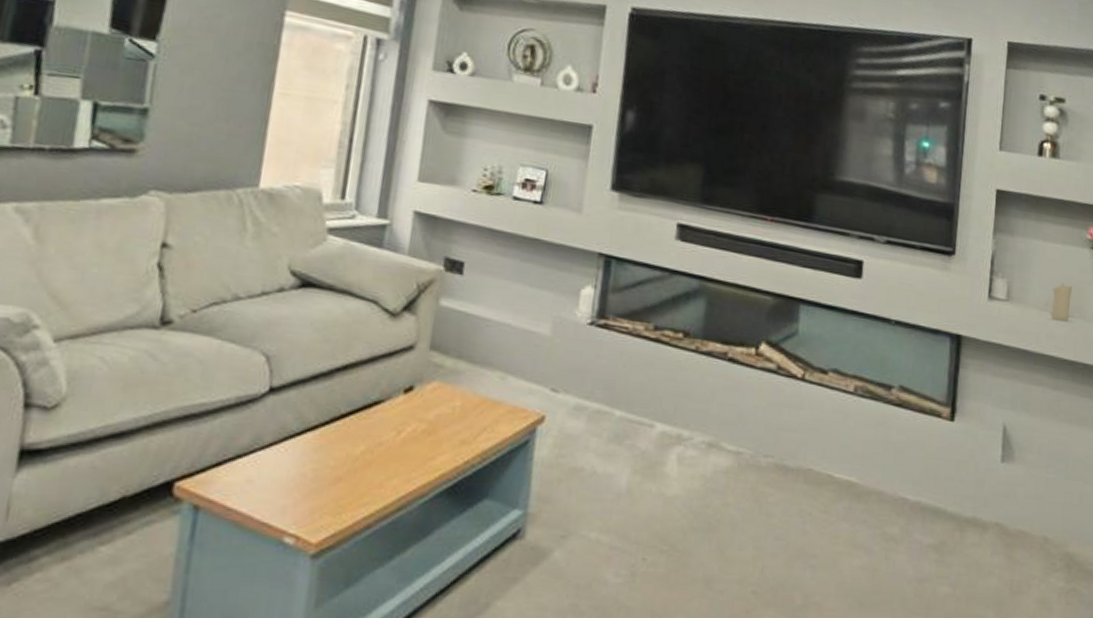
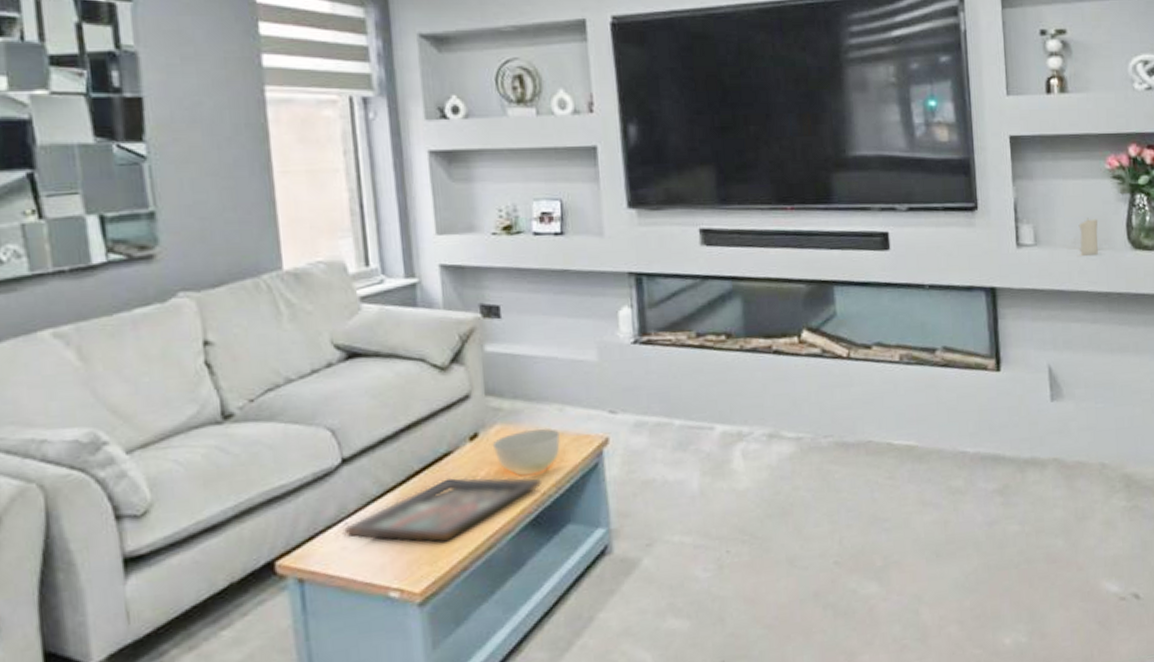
decorative tray: none [253,426,468,494] -> present [344,476,543,543]
bowl: none [425,393,496,444] -> present [492,429,560,478]

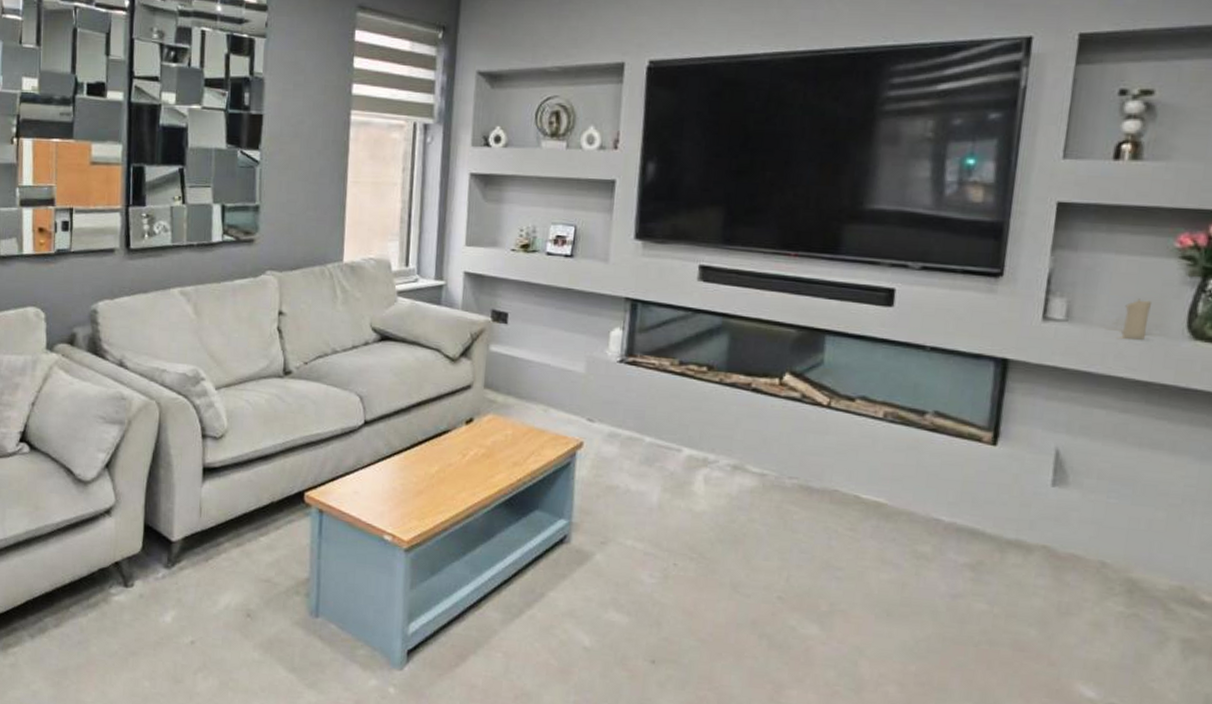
decorative tray: present [344,476,543,543] -> none [358,451,520,504]
bowl: present [492,429,560,478] -> none [483,423,541,465]

